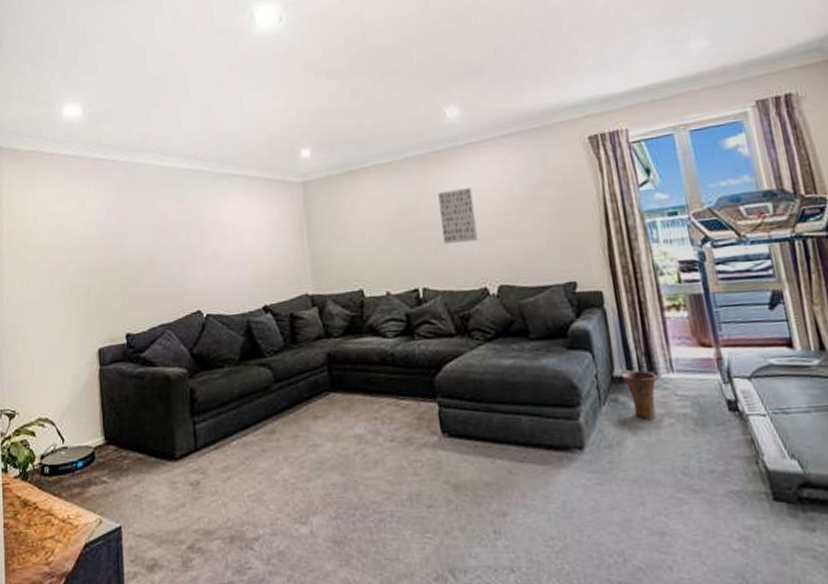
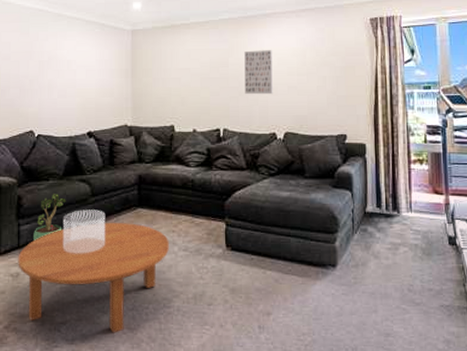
coffee table: none [196,411,373,549] -> present [18,222,169,333]
potted plant: none [212,382,246,441] -> present [33,194,66,240]
decorative bowl: none [244,398,296,454] -> present [62,209,106,254]
vase: present [621,370,658,421] -> none [372,209,398,248]

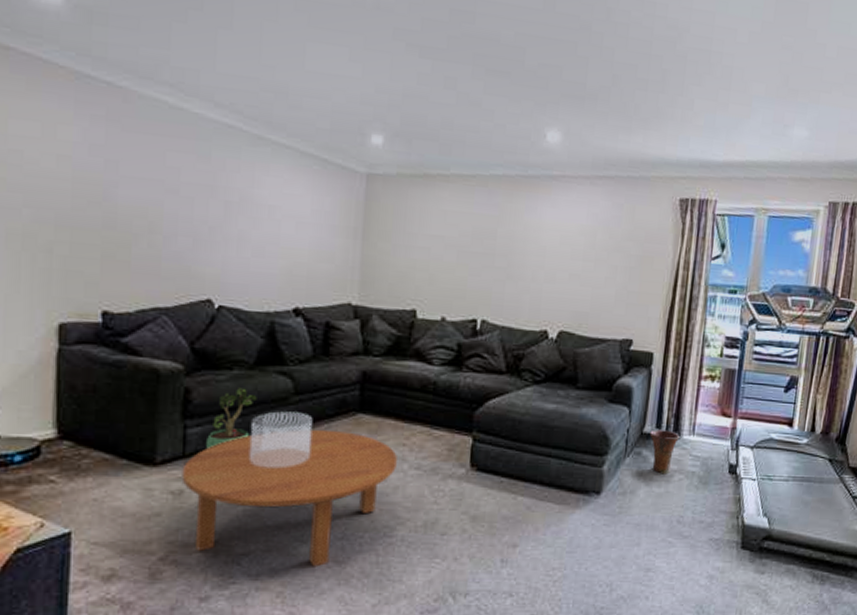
wall art: present [244,50,273,95] -> none [514,221,555,282]
vase: none [372,209,398,248] -> present [650,430,679,475]

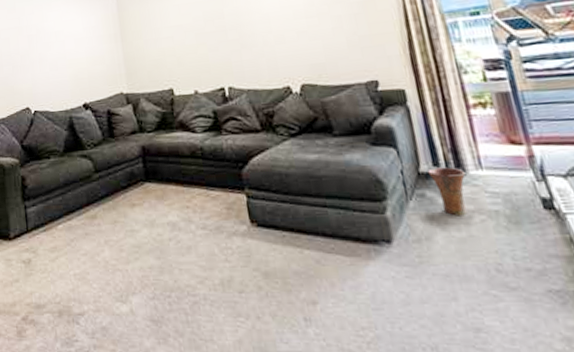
coffee table: present [181,429,397,567] -> none [28,199,186,326]
potted plant: present [206,388,257,449] -> none [41,172,70,223]
decorative bowl: present [249,411,313,469] -> none [69,187,115,237]

